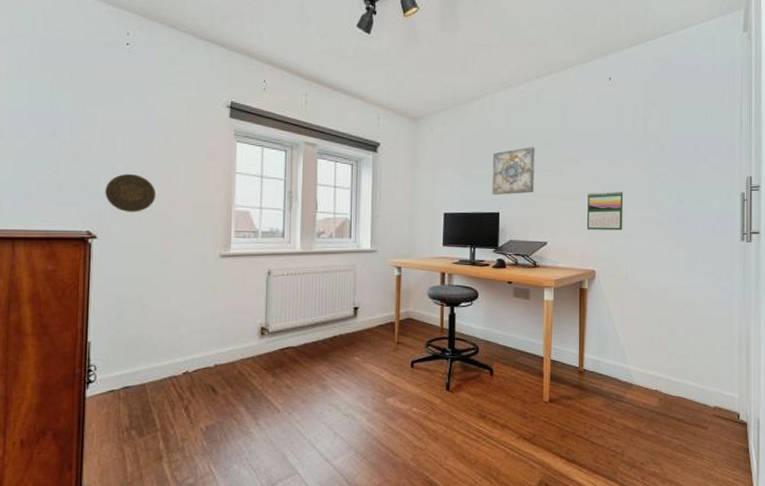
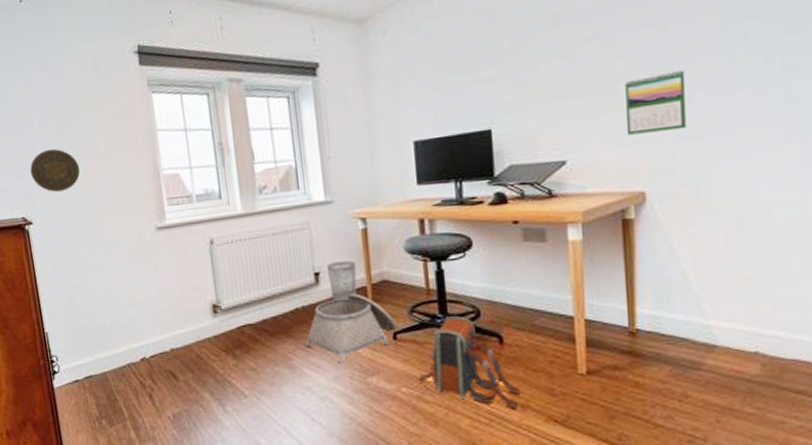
basket: none [338,327,415,386] -> present [305,293,398,364]
wastebasket: none [365,299,389,332] -> present [327,260,357,301]
backpack: none [428,351,502,428] -> present [419,316,521,409]
wall art: present [492,147,535,195] -> none [473,28,541,107]

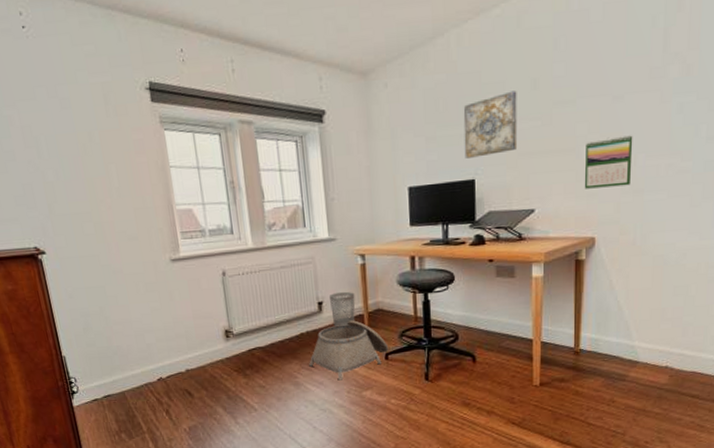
decorative plate: present [30,149,80,192] -> none [40,181,93,223]
backpack: present [419,316,521,409] -> none [406,339,488,415]
wall art: none [473,28,541,107] -> present [463,90,518,158]

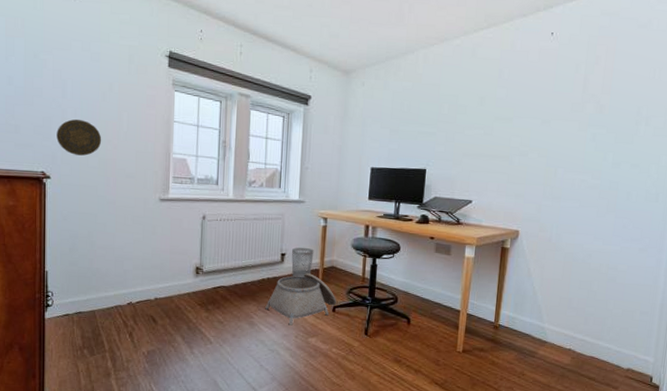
decorative plate: none [40,181,93,223] -> present [56,119,102,156]
wall art: present [463,90,518,158] -> none [420,104,467,152]
calendar: present [585,135,633,189] -> none [514,151,555,192]

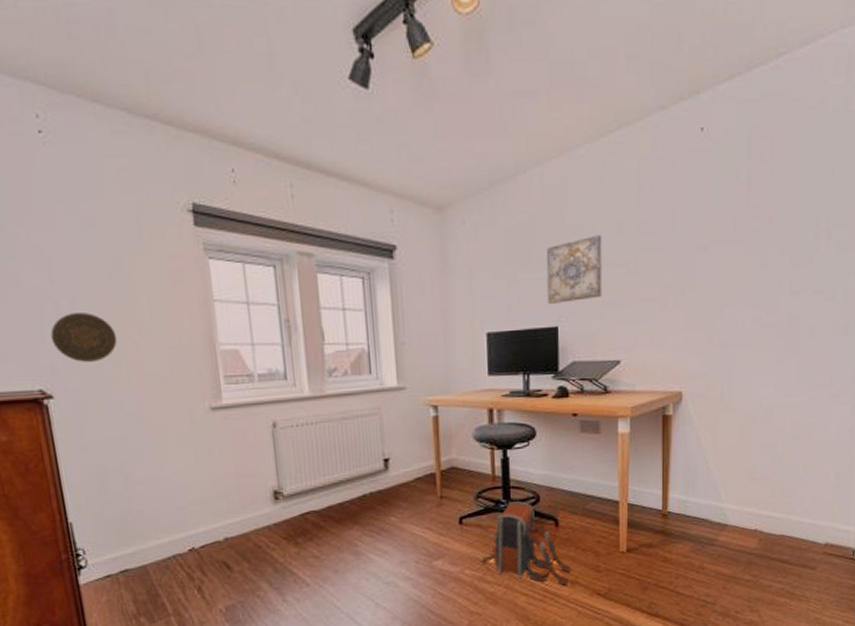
basket: present [265,273,337,326] -> none [372,479,464,549]
wastebasket: present [291,247,314,277] -> none [397,447,427,487]
backpack: none [347,300,417,372] -> present [482,501,571,585]
wall art: none [420,104,467,152] -> present [546,235,603,304]

